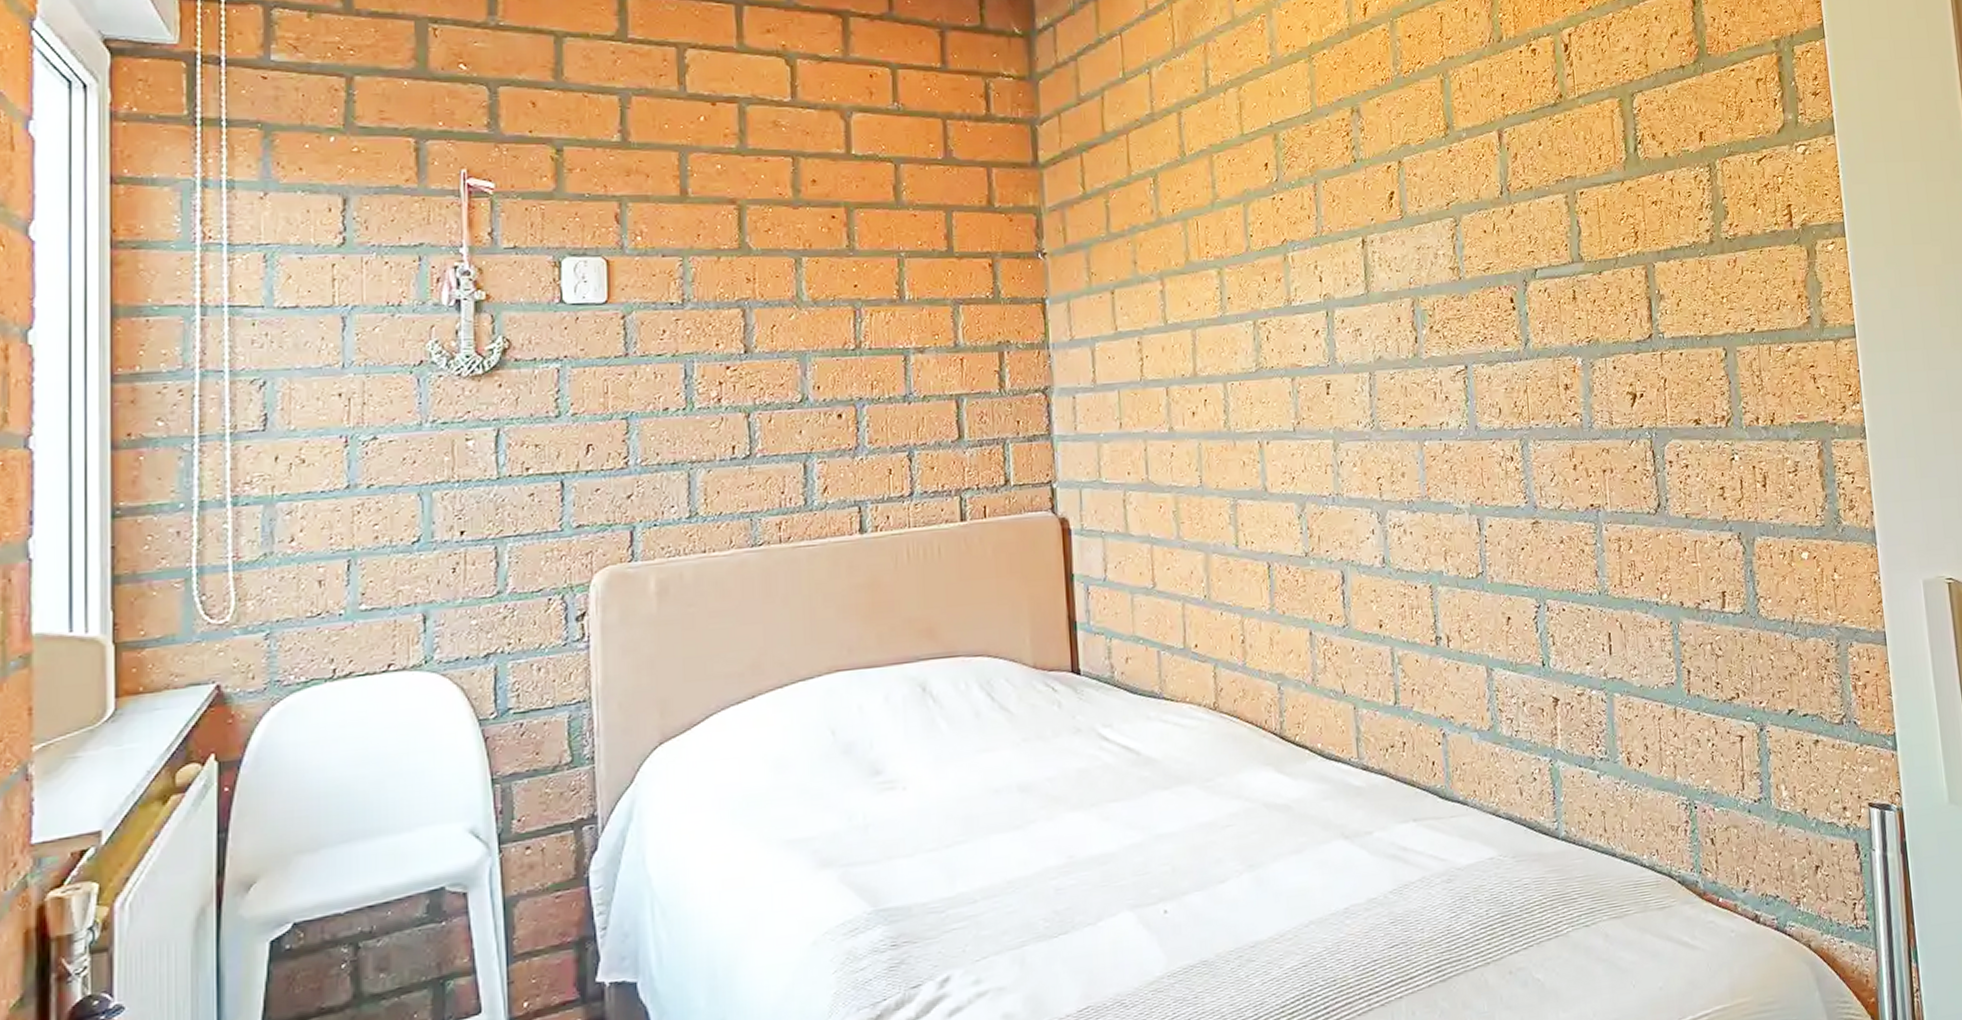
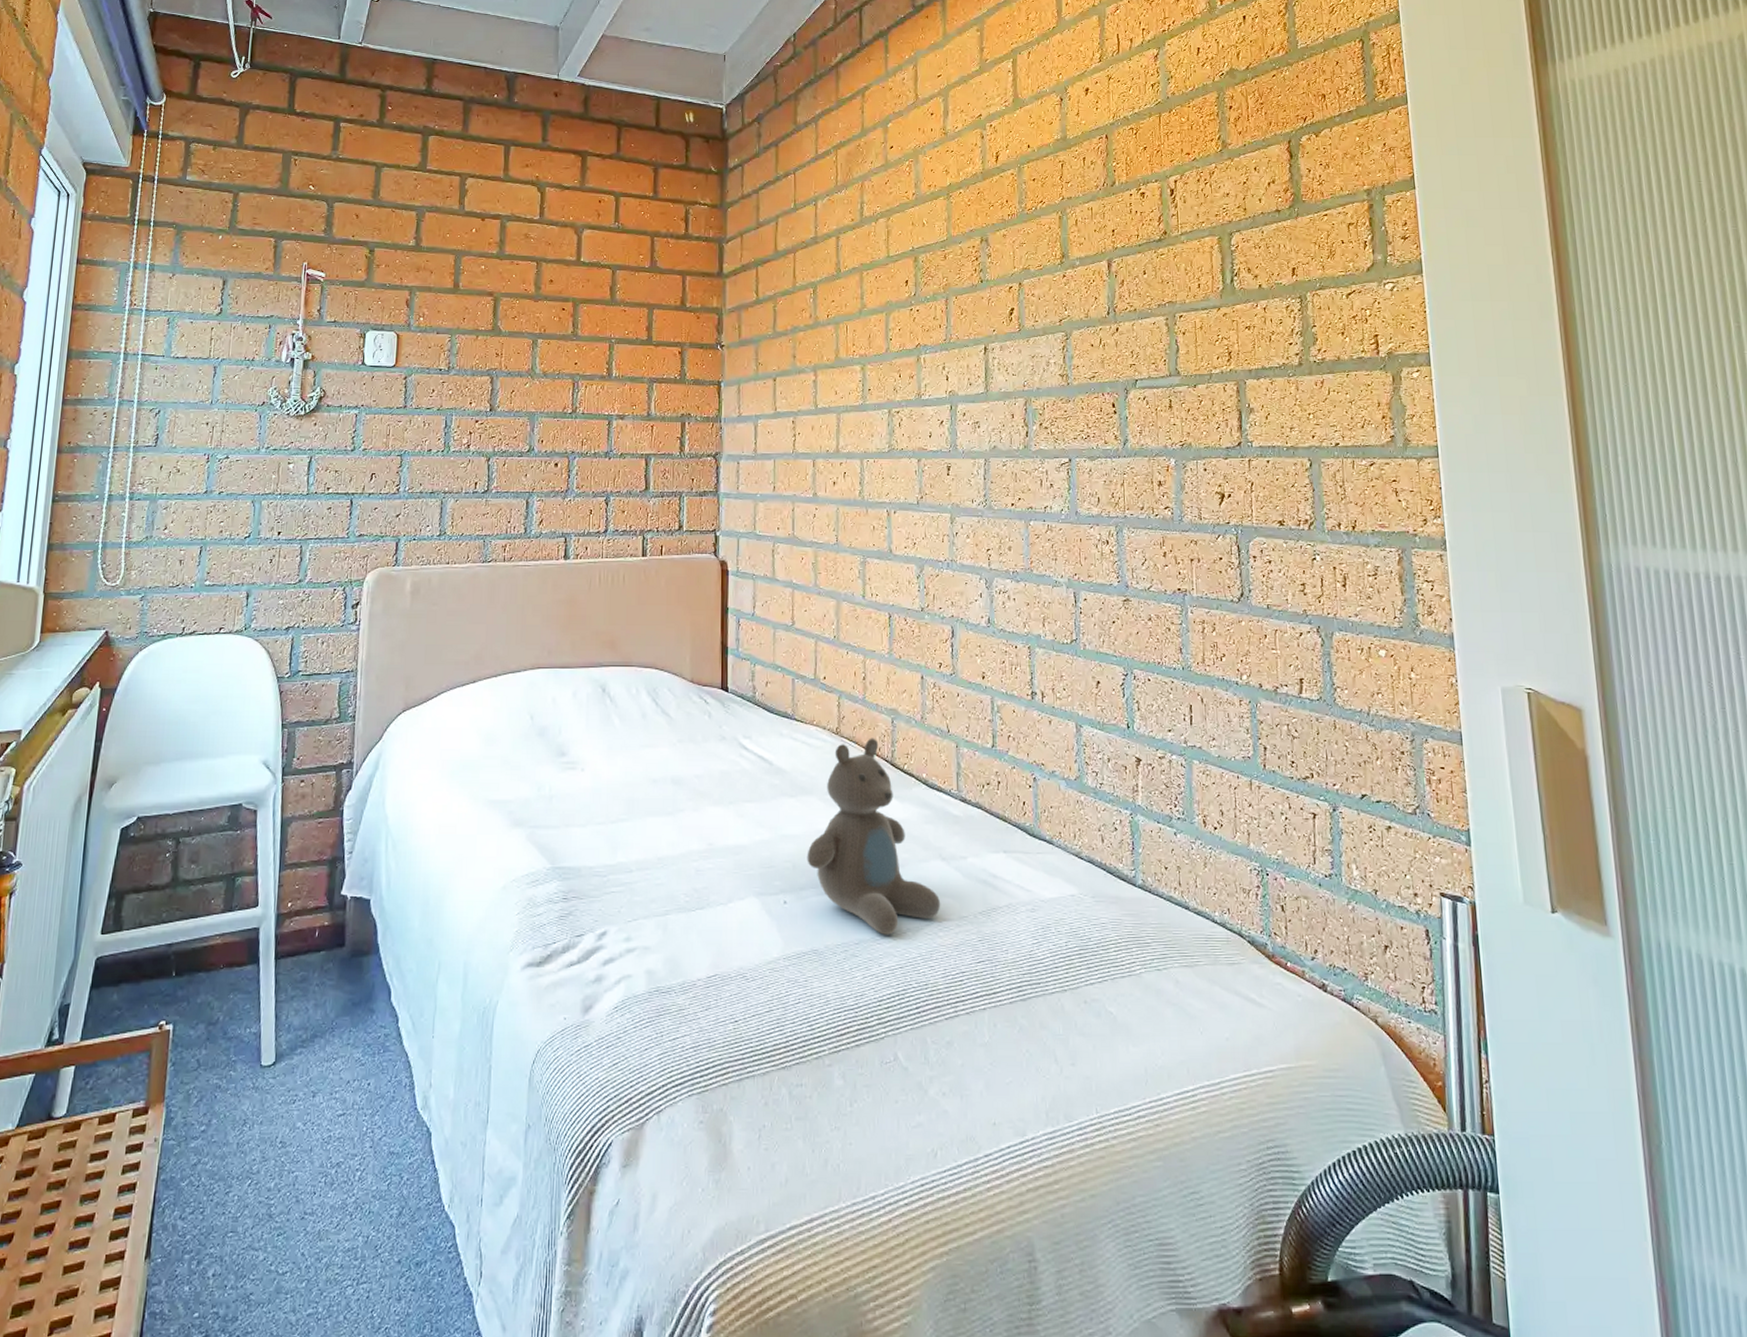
stuffed animal: none [1188,709,1347,933] -> present [807,738,941,935]

